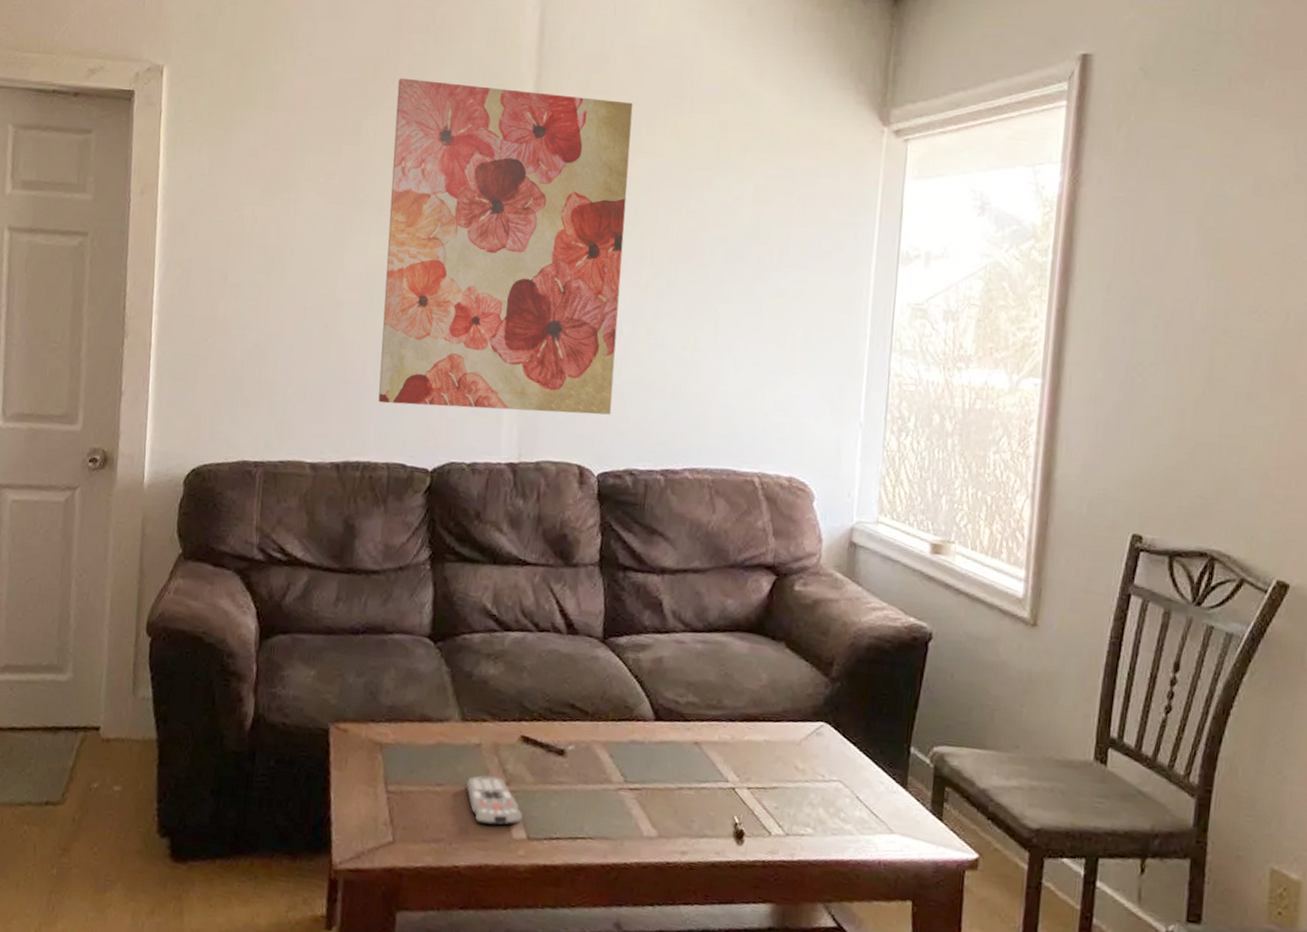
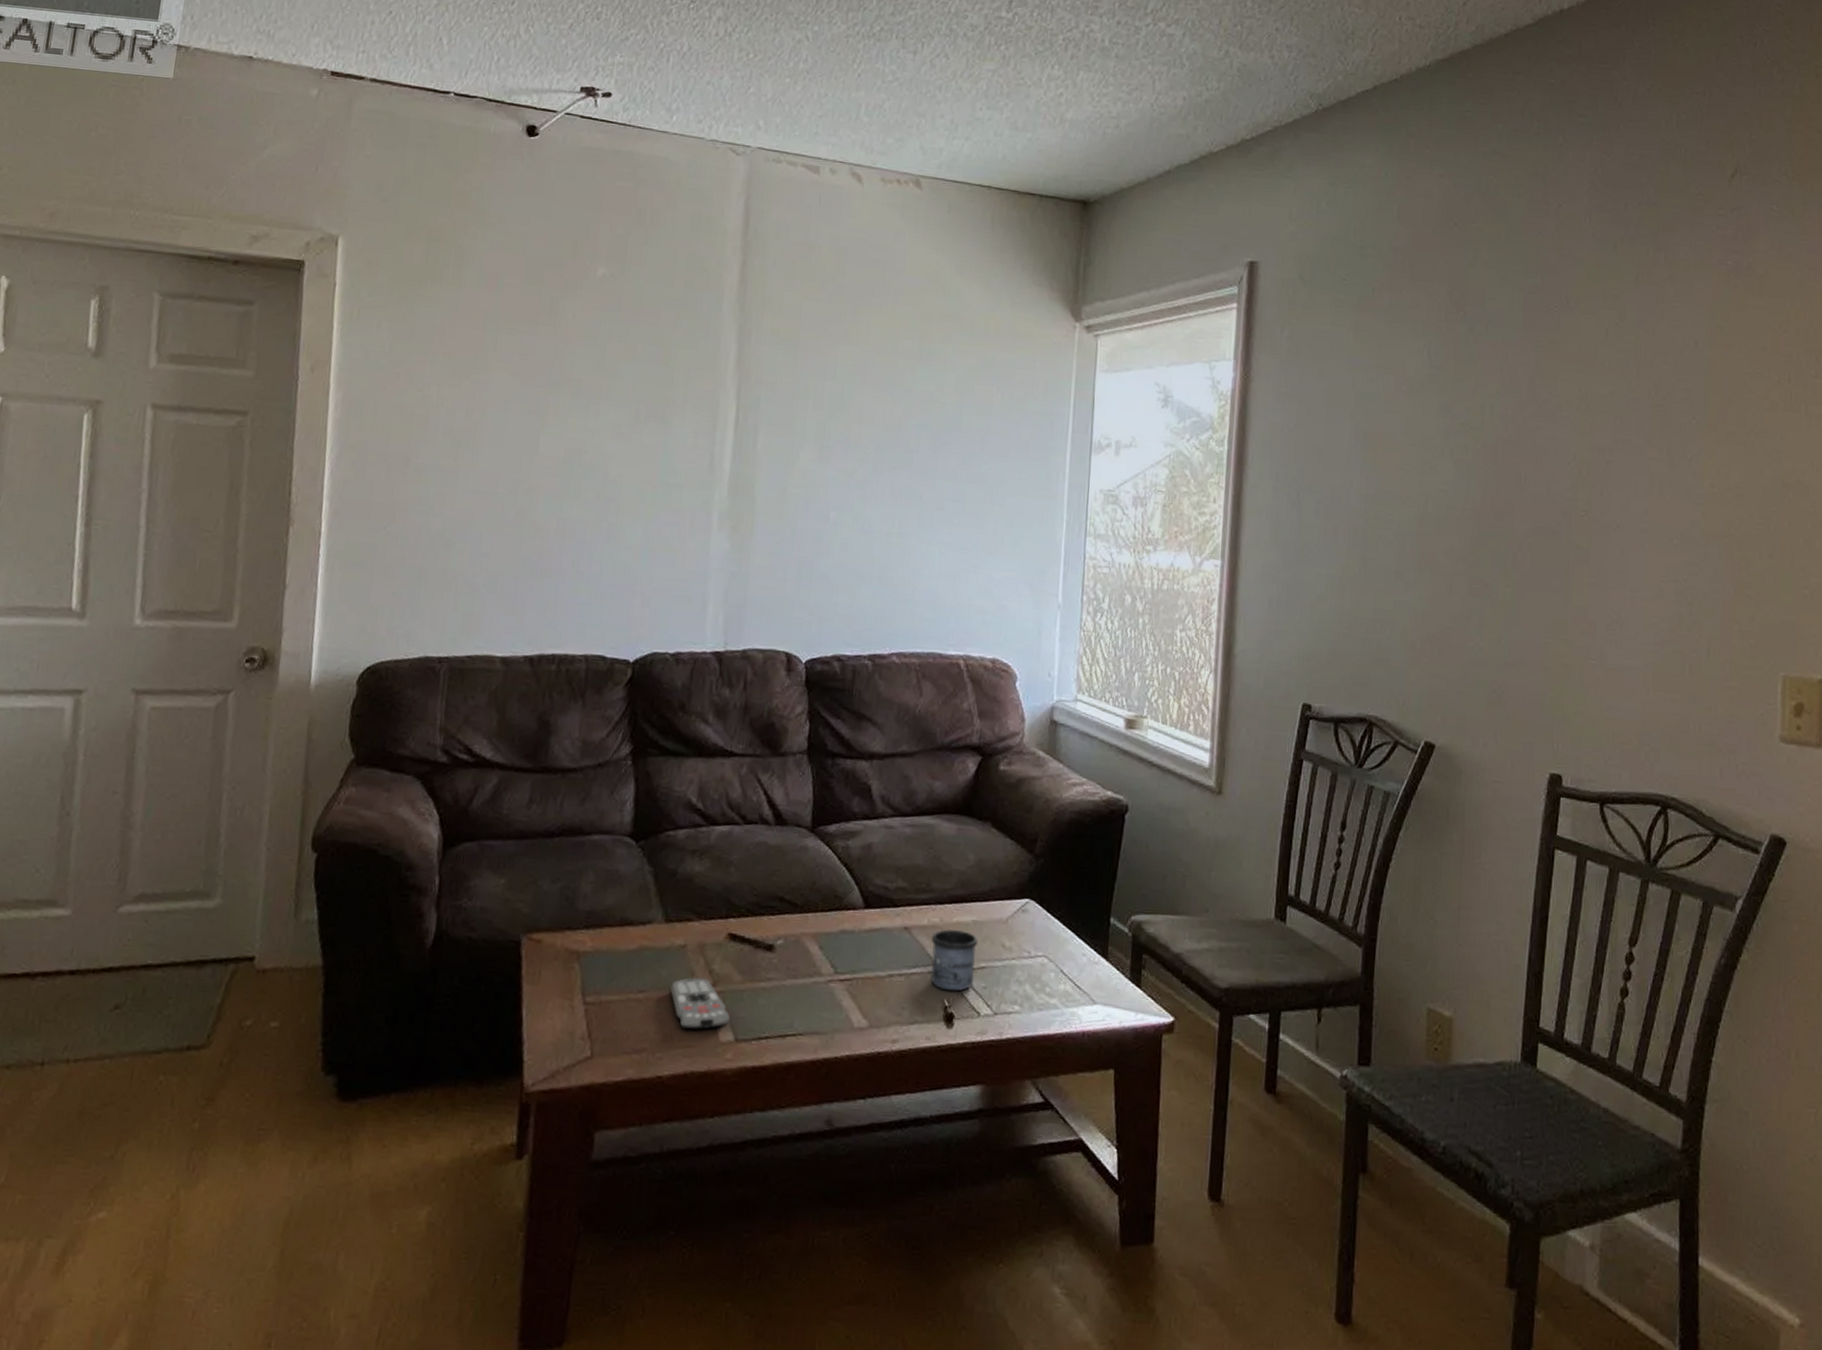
wall art: present [378,78,633,415] -> none [576,258,839,601]
mug: none [721,747,771,809] -> present [931,929,979,992]

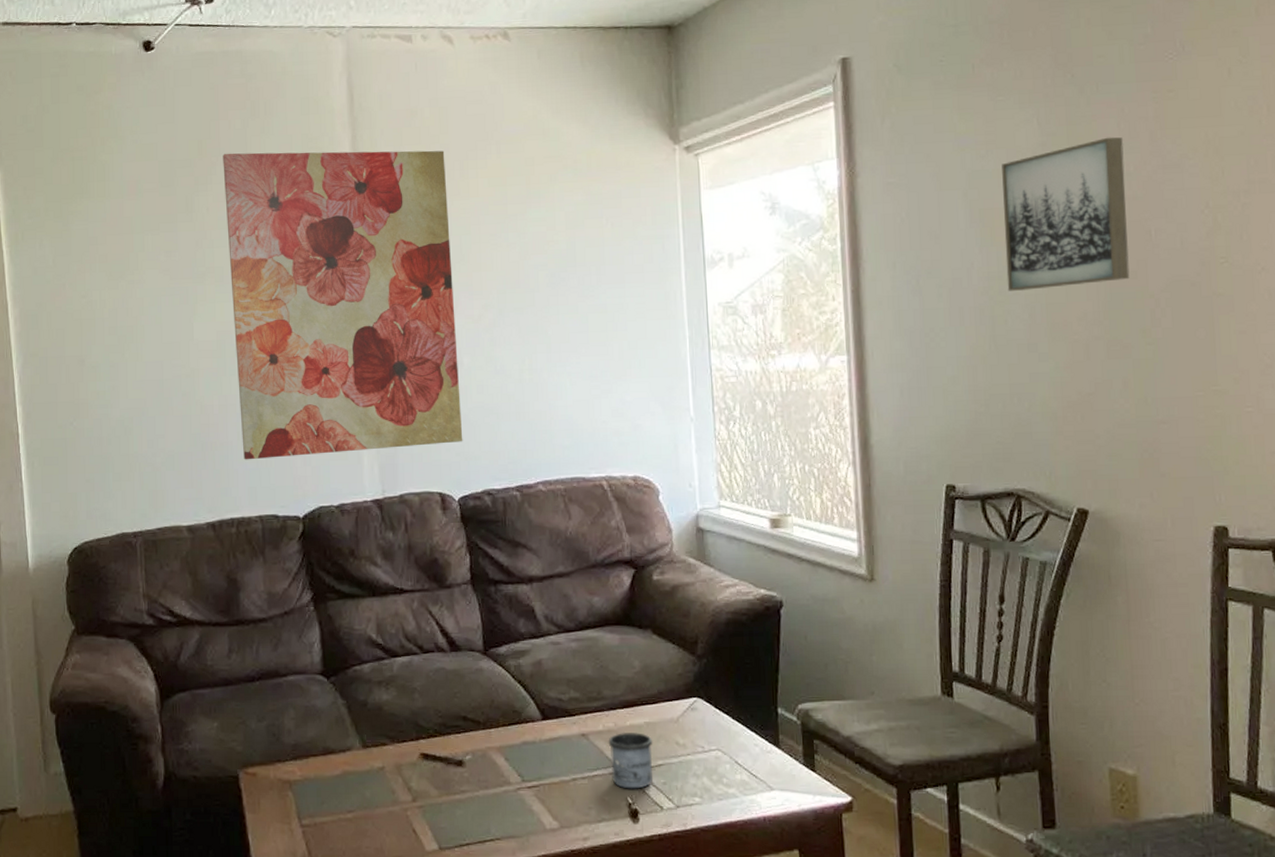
wall art: none [576,258,839,601] -> present [223,150,463,460]
remote control: present [669,977,730,1030] -> none [374,795,432,841]
wall art: none [1382,378,1504,520] -> present [1002,137,1130,291]

